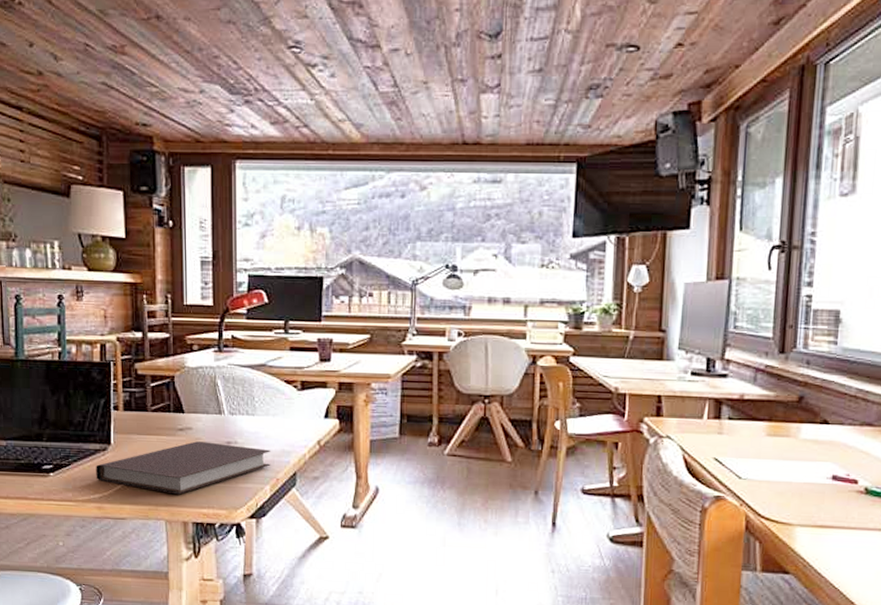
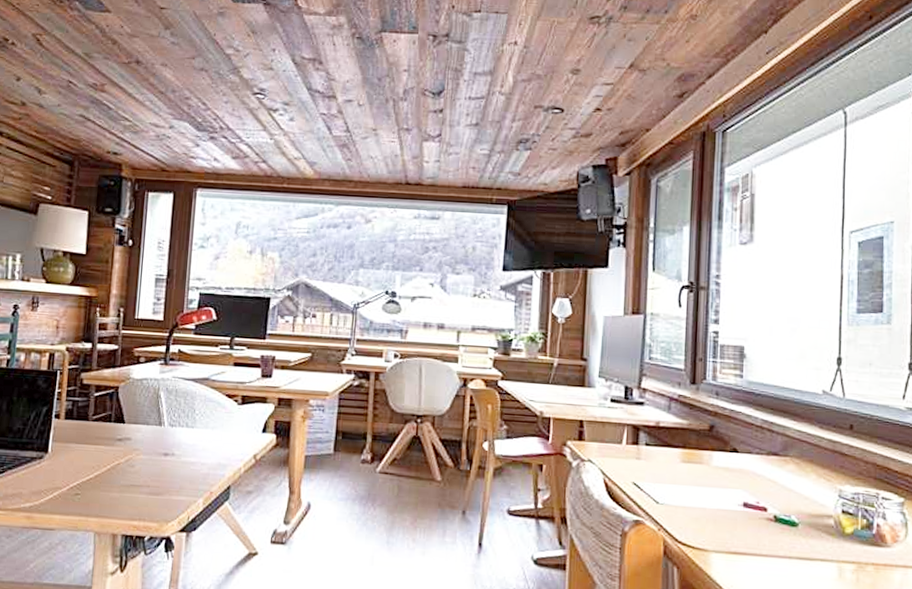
notebook: present [96,441,271,495] -> none [29,452,207,506]

